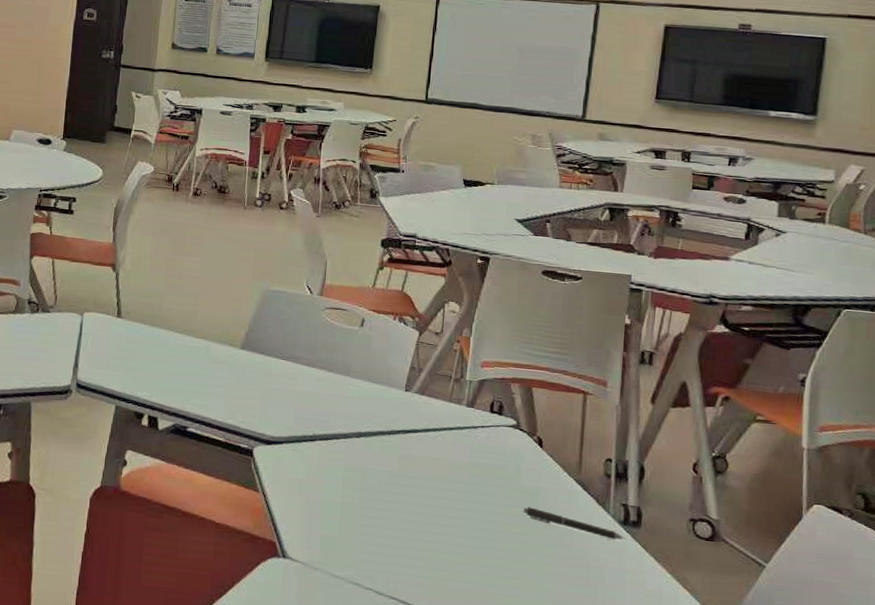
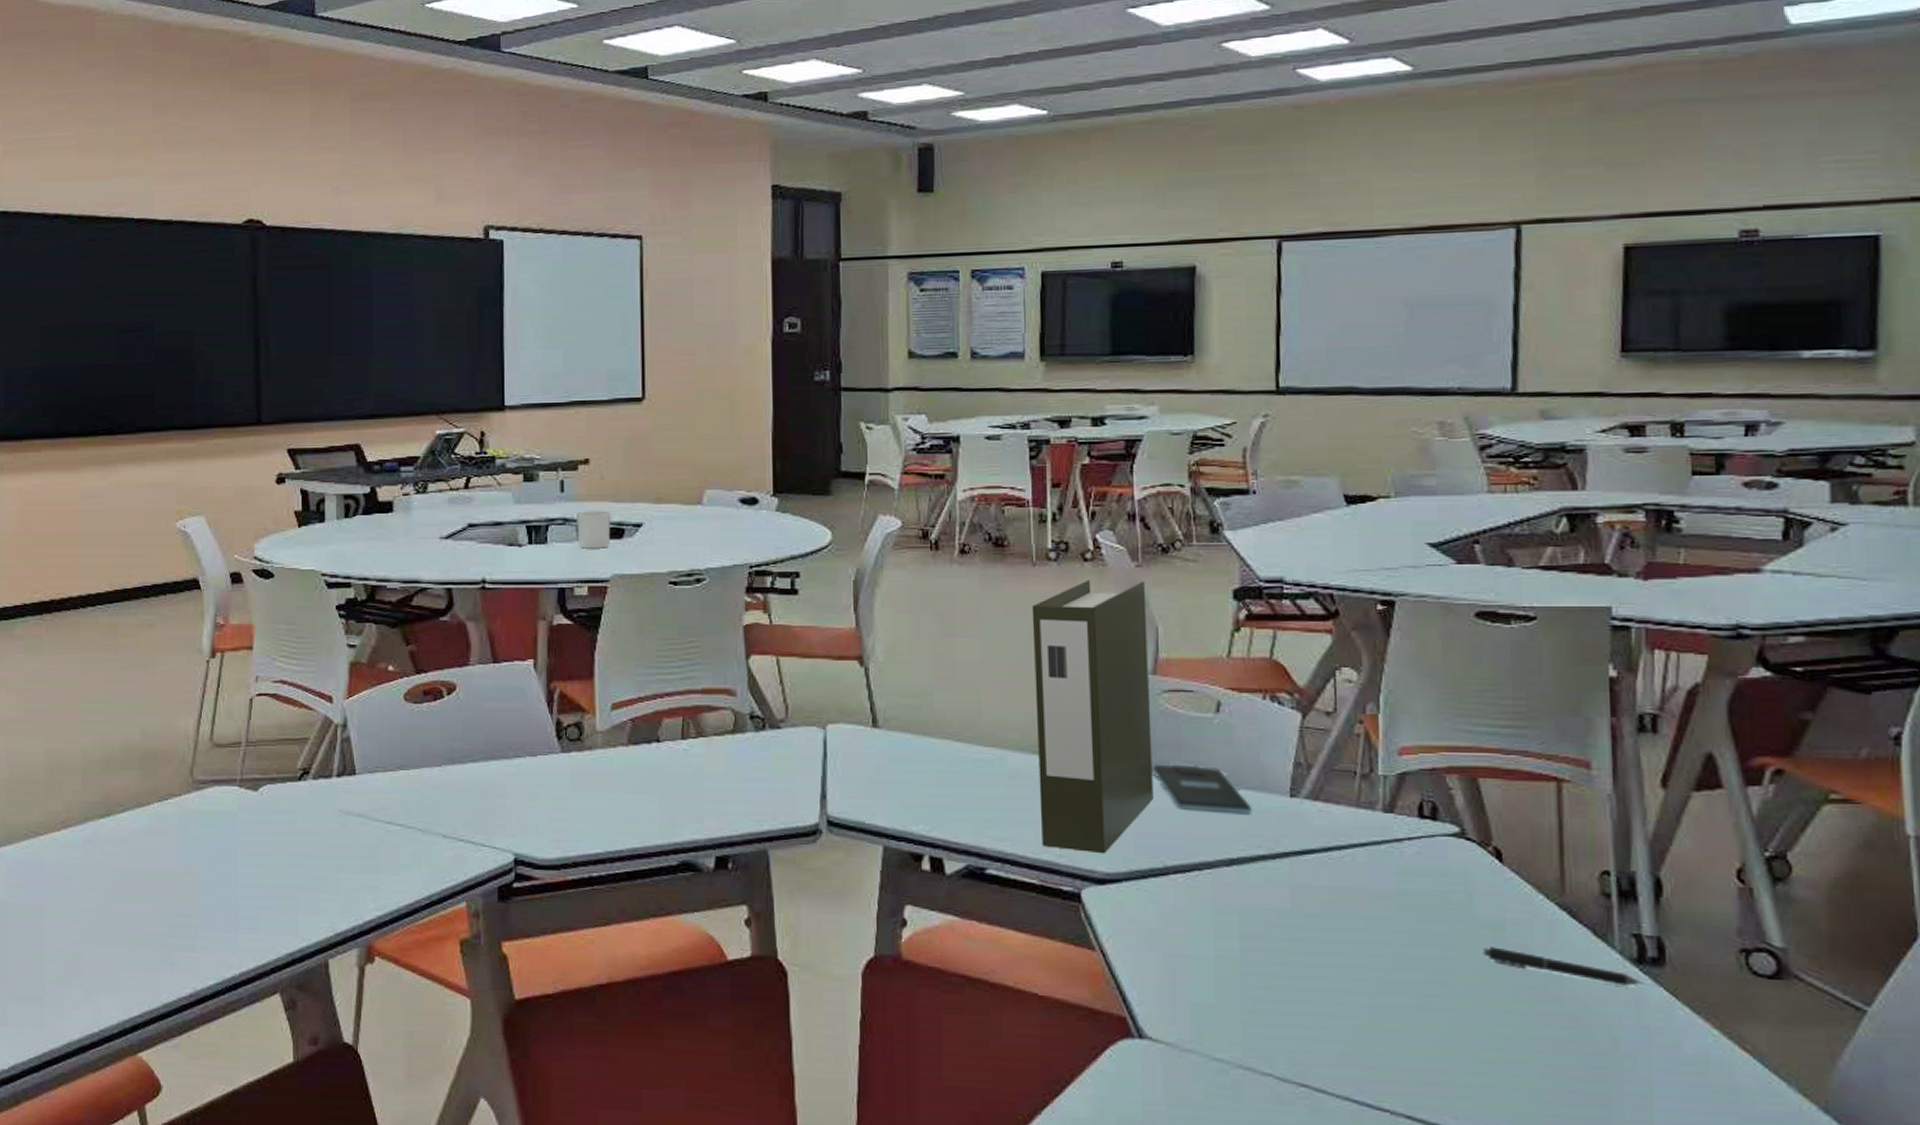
binder: none [230,223,322,423] -> present [1031,579,1153,854]
calculator: none [312,360,378,402] -> present [1153,764,1252,814]

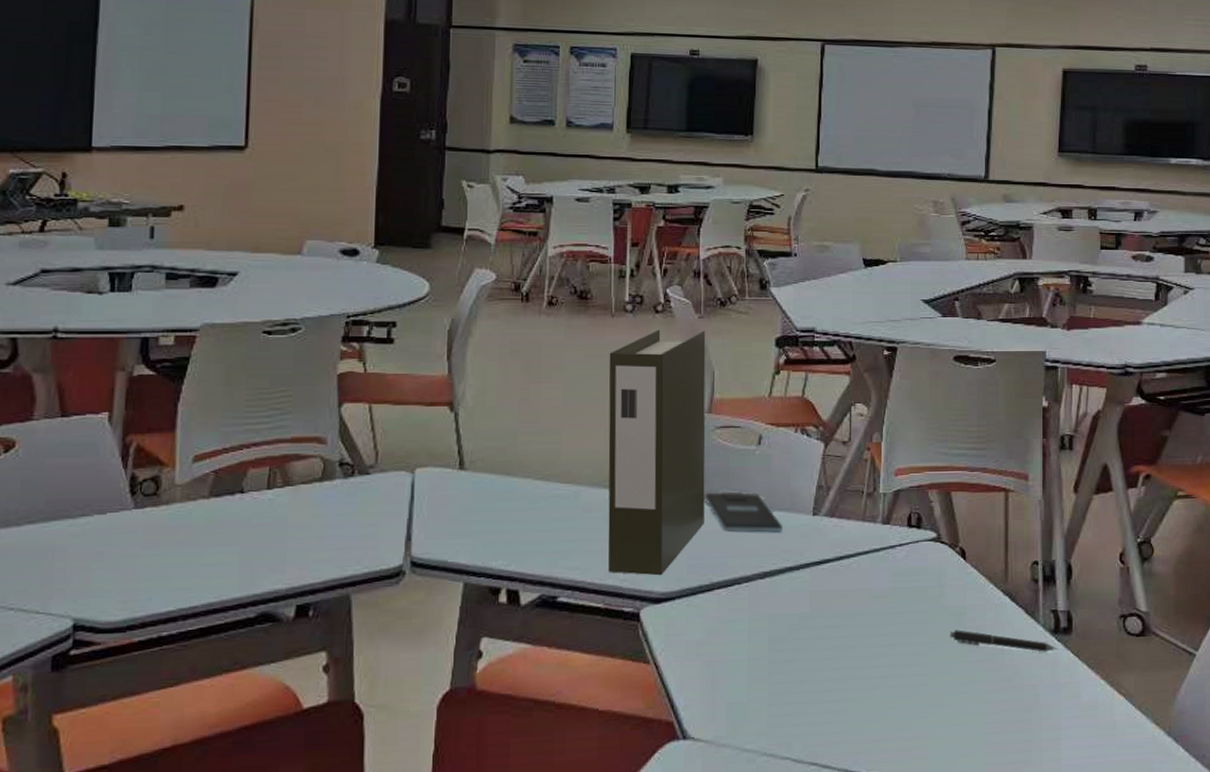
mug: present [577,511,611,549] -> none [165,259,204,297]

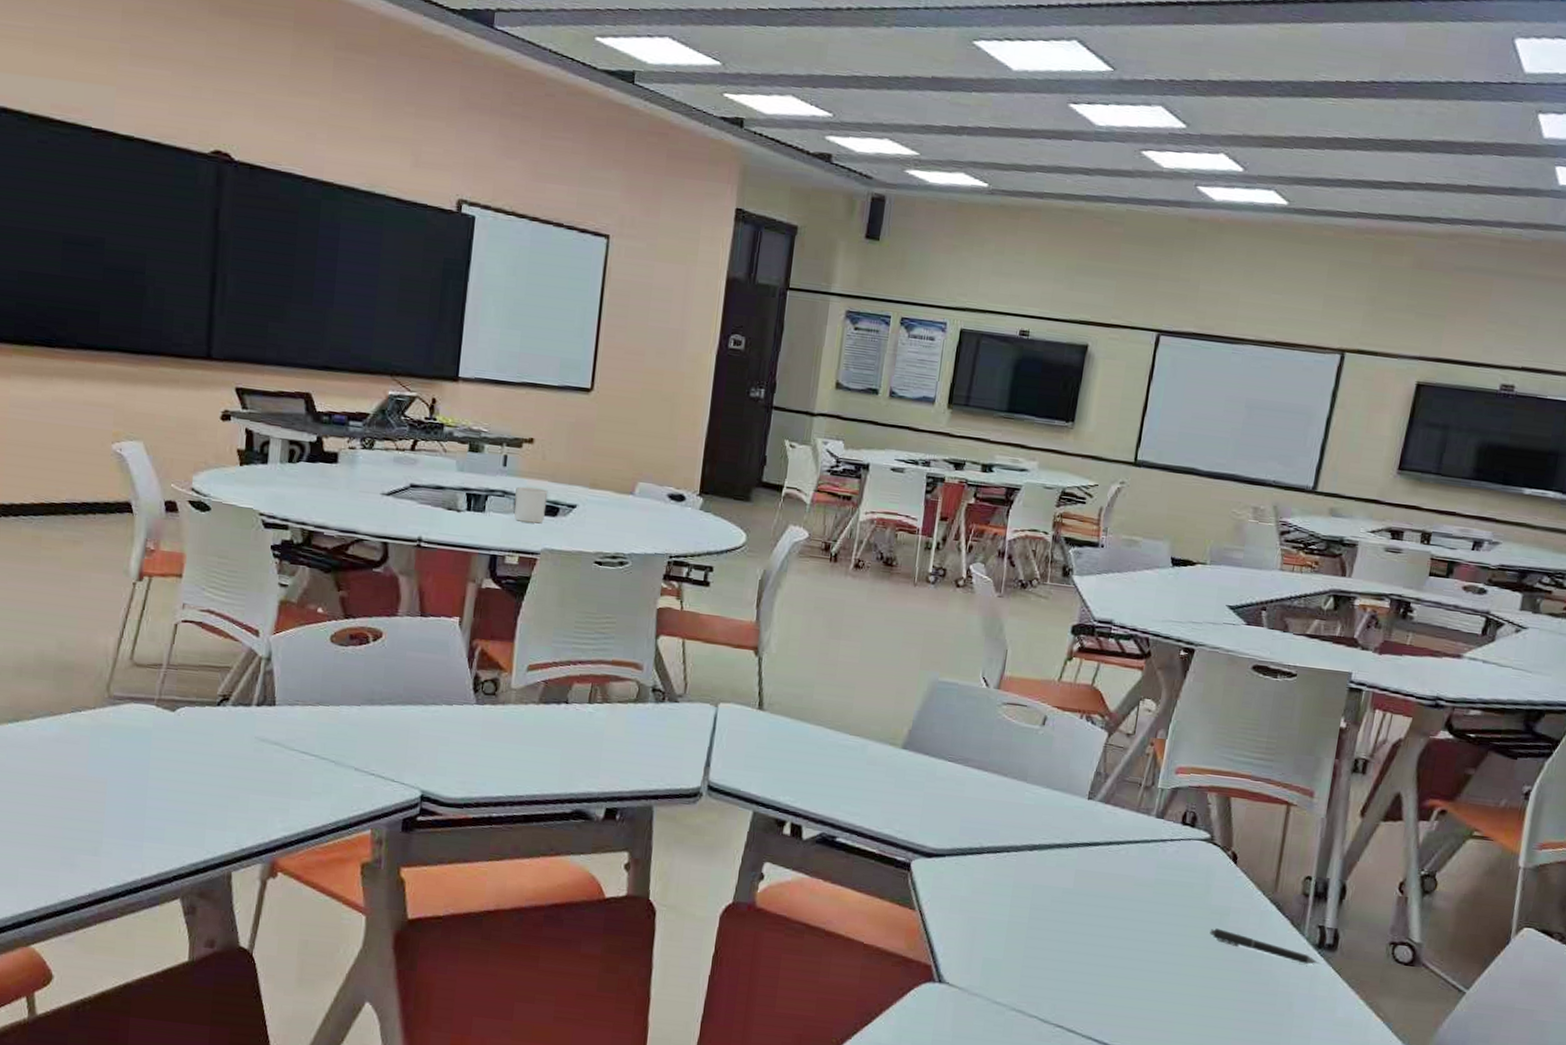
mug: none [165,259,204,297] -> present [513,486,548,524]
binder: present [608,329,706,576] -> none [886,603,1003,833]
calculator: present [705,491,782,533] -> none [984,763,1057,811]

